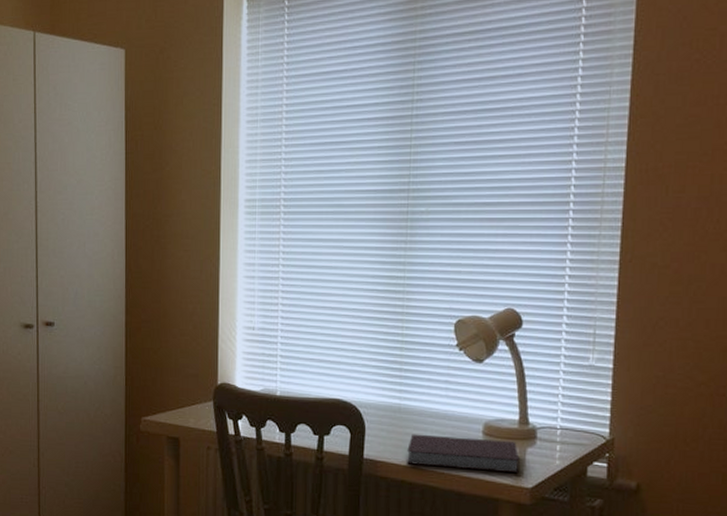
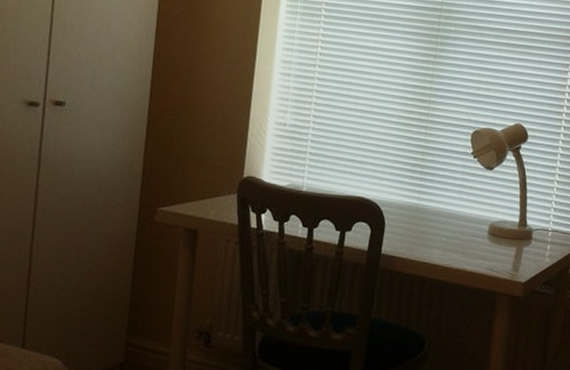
notebook: present [407,434,520,474] -> none [420,232,517,270]

